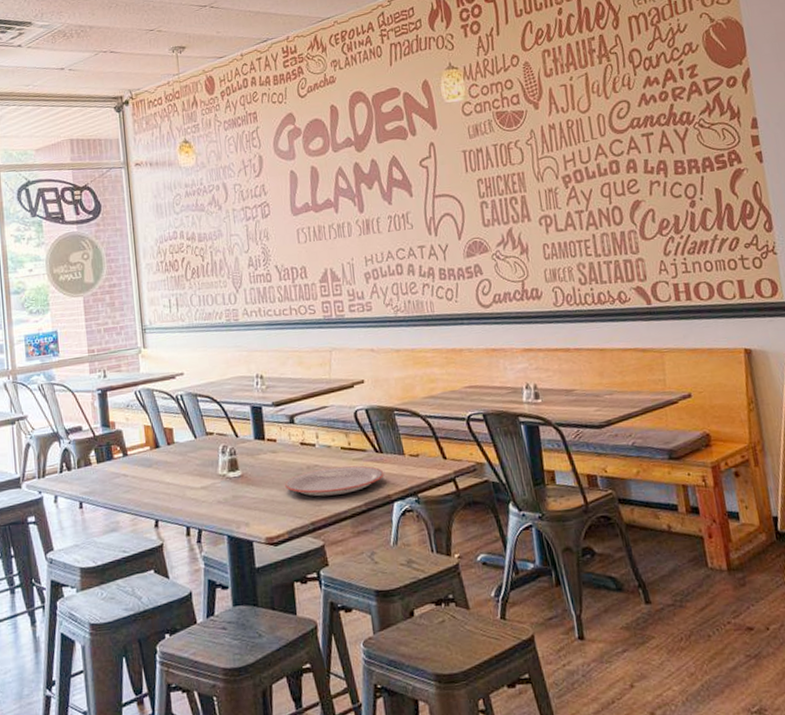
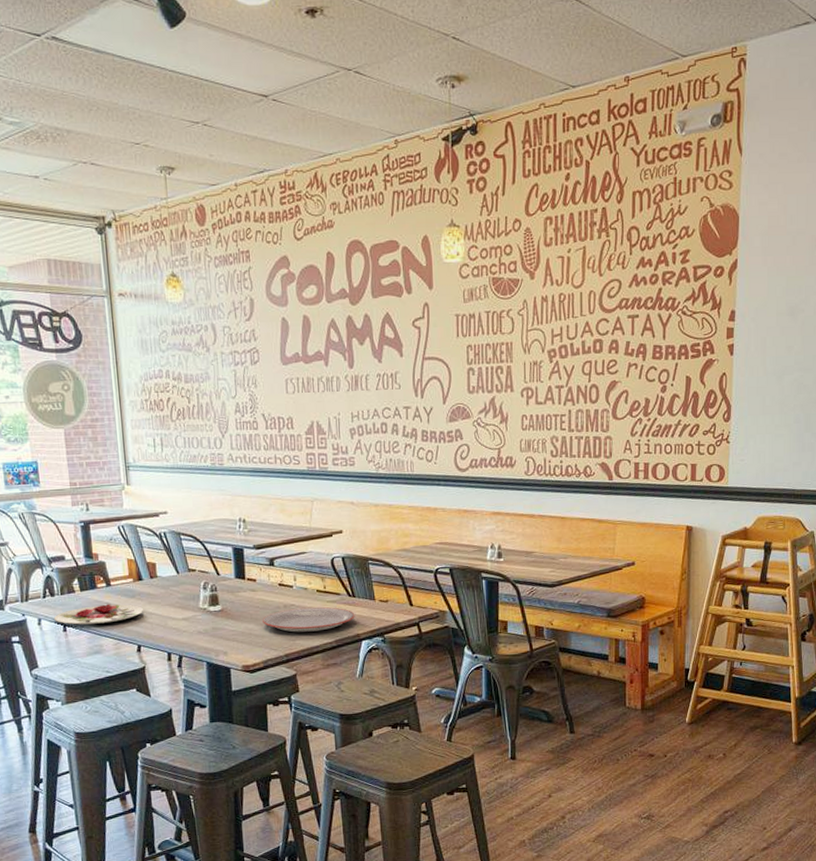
plate: none [70,475,160,501] -> present [54,604,143,625]

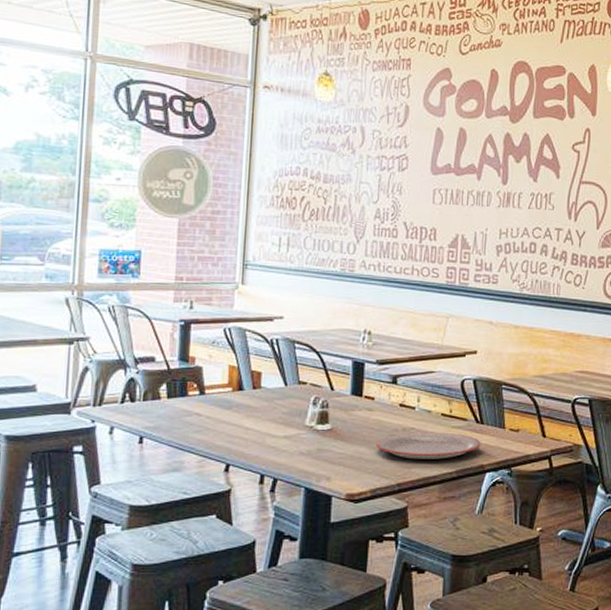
plate: present [54,604,143,625] -> none [130,415,239,437]

